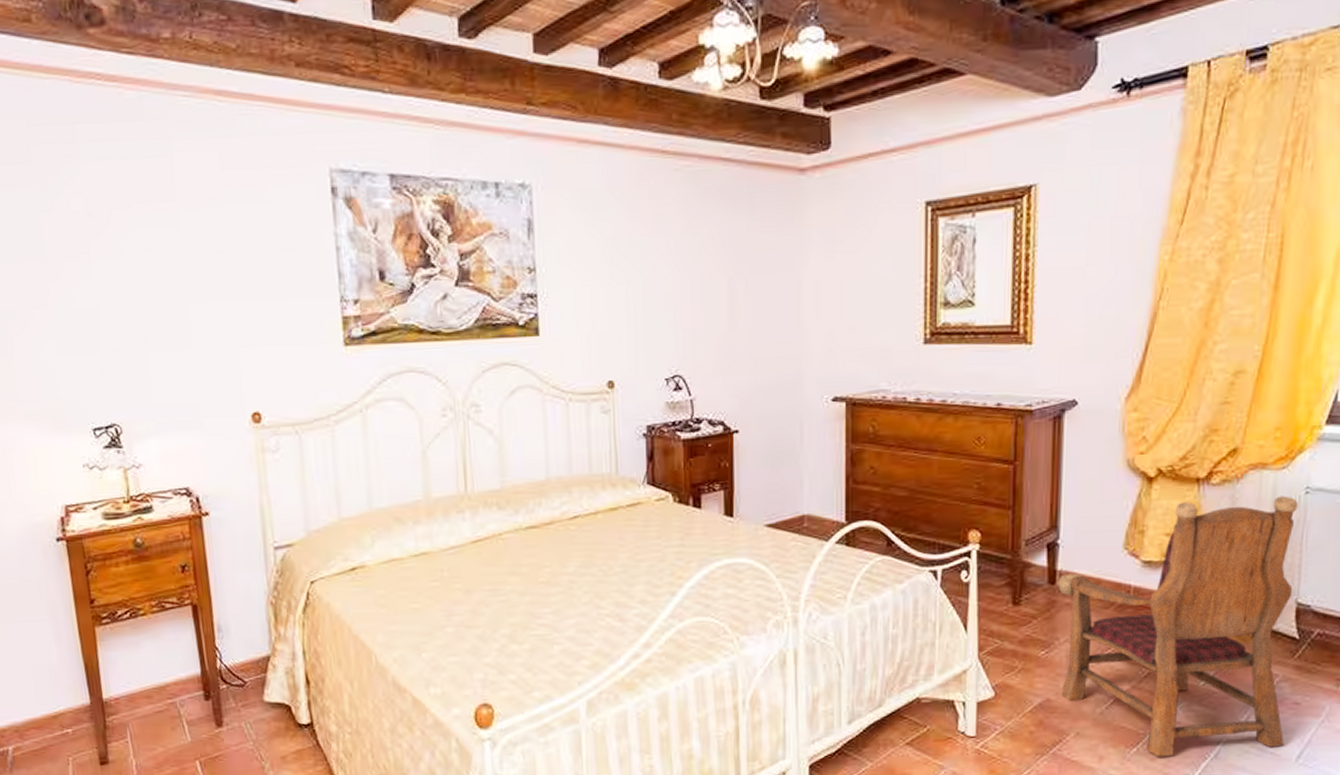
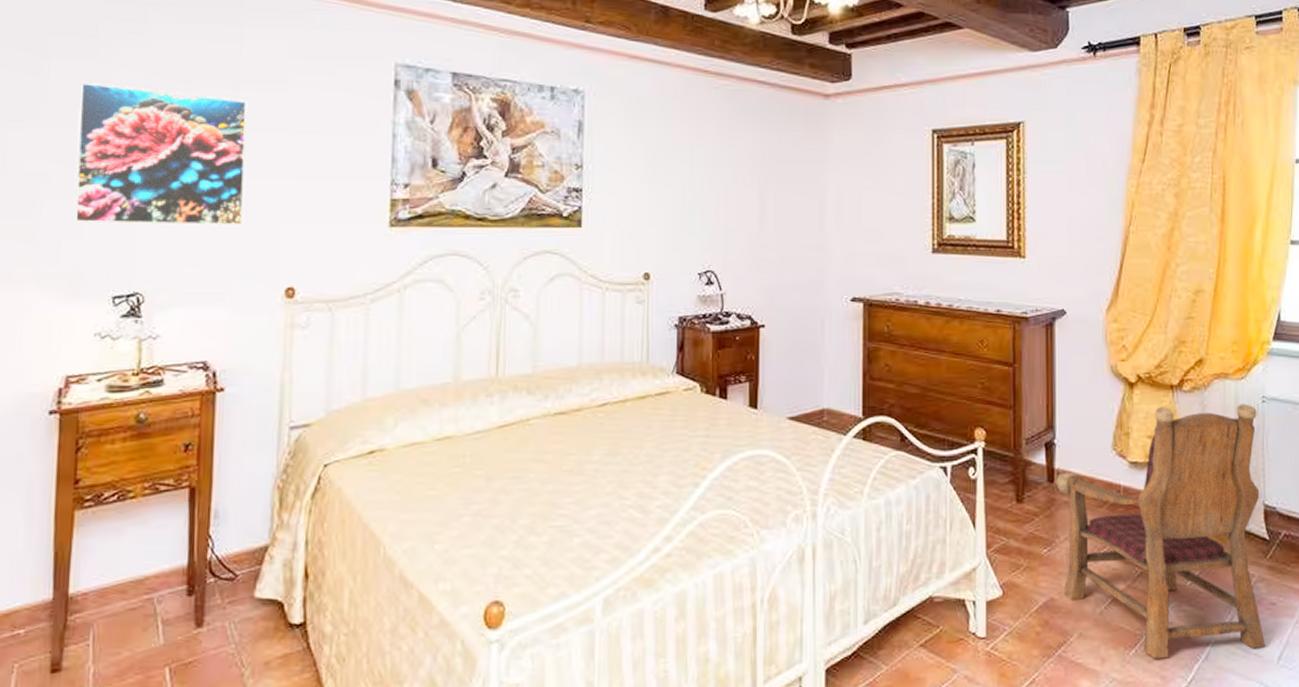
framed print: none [24,212,203,358] -> present [74,81,248,225]

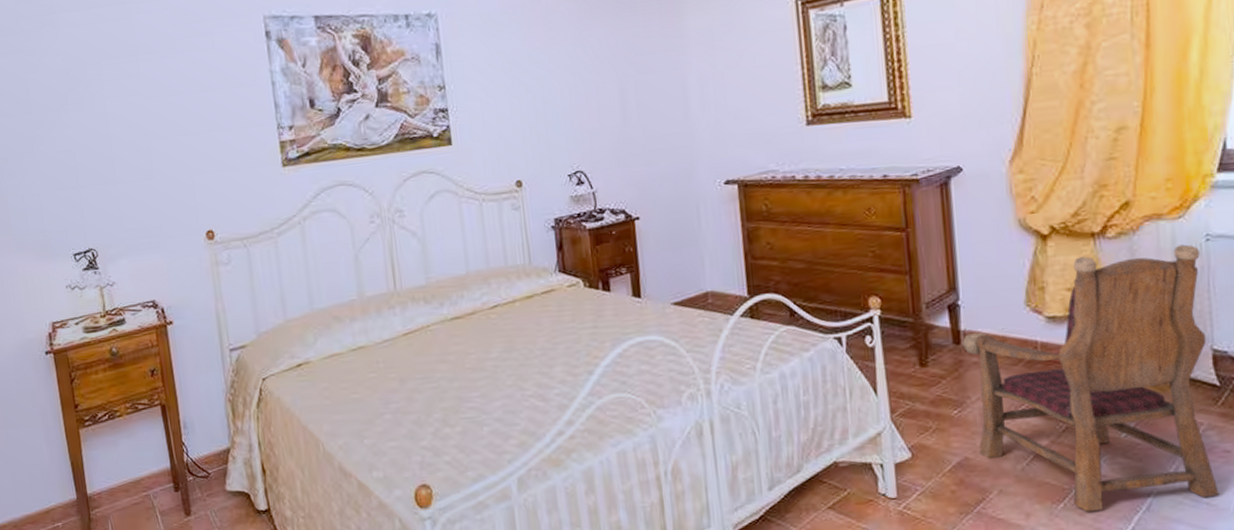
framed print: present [74,81,248,225] -> none [14,70,163,196]

